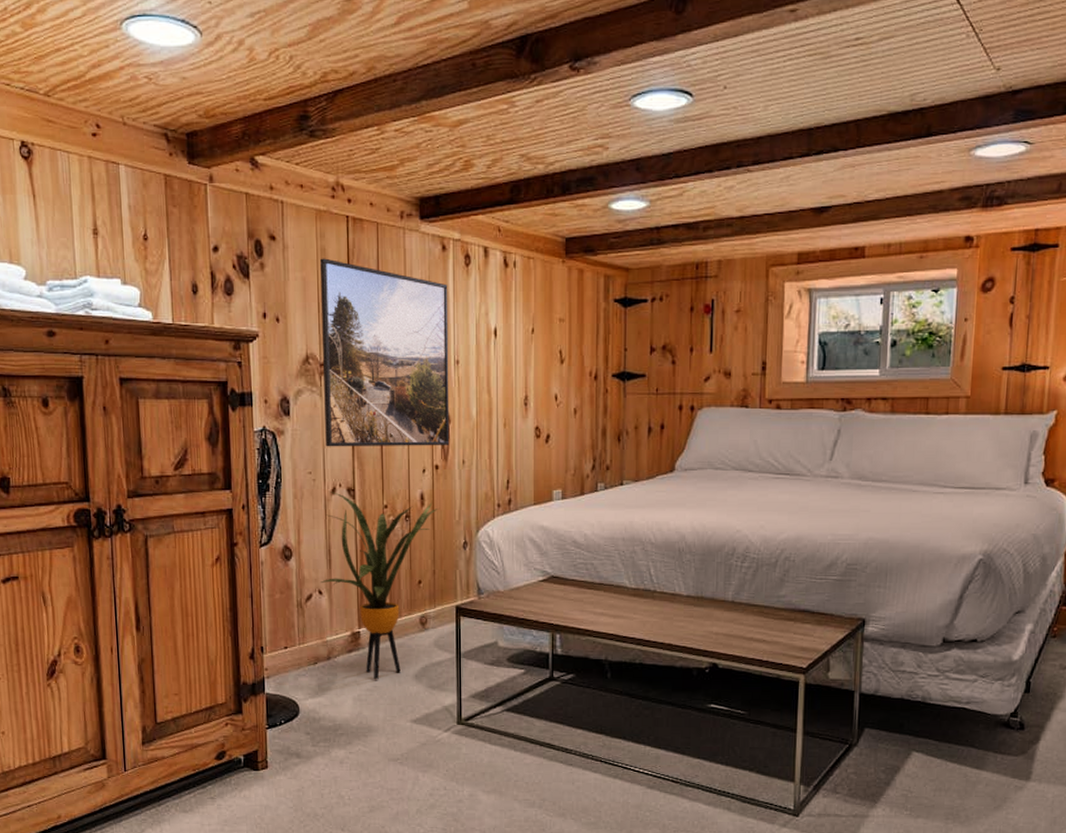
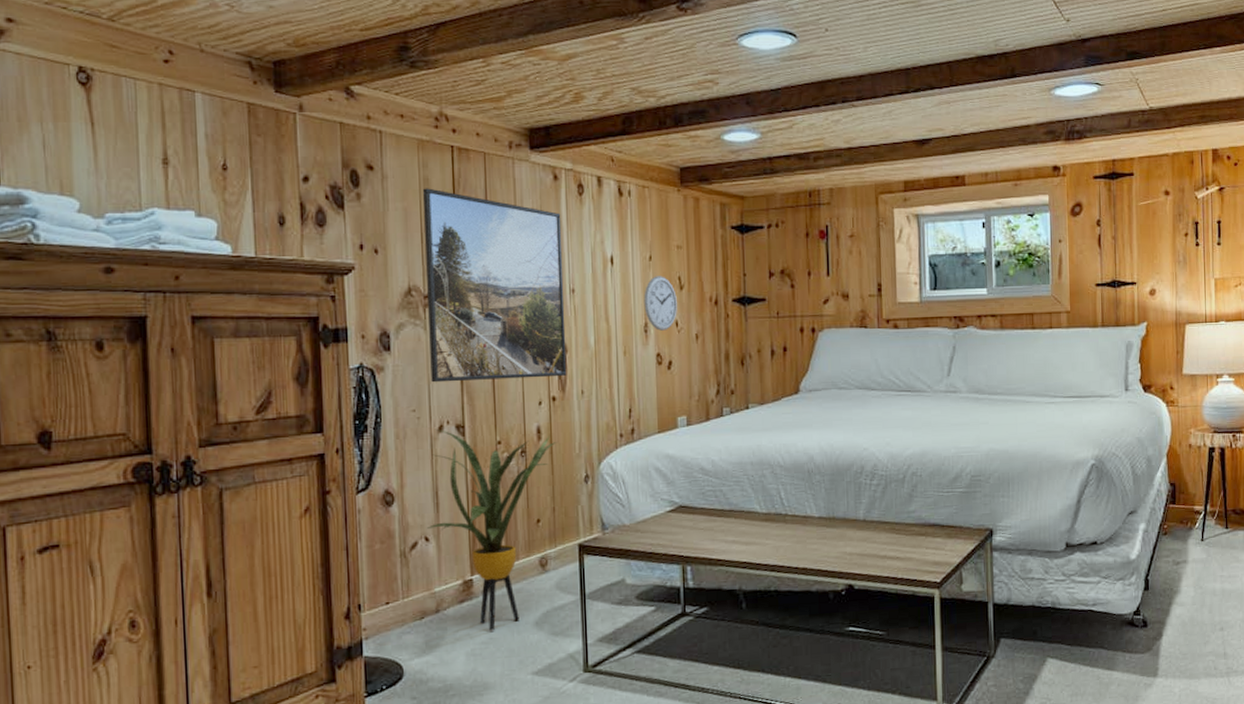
wall clock: none [525,349,557,404] -> present [644,276,677,331]

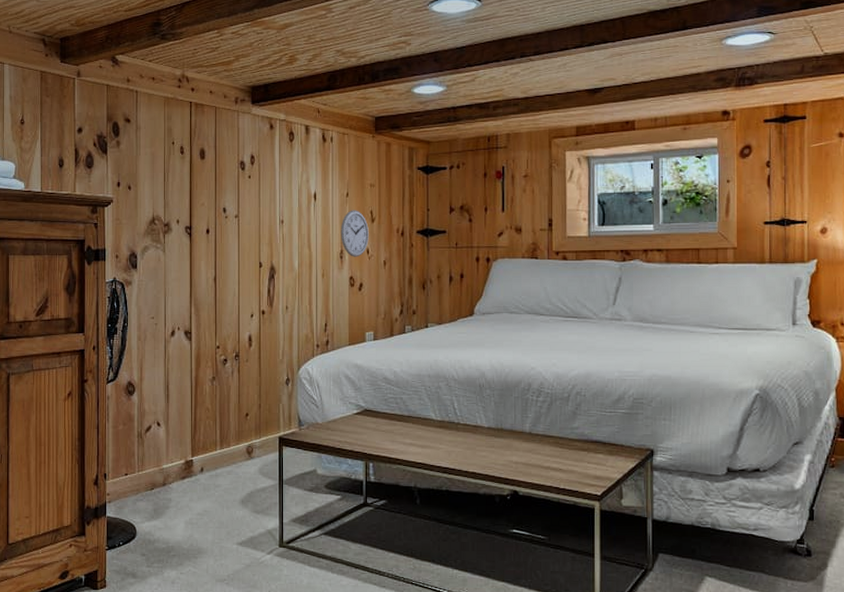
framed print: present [423,188,567,383] -> none [167,136,275,295]
house plant: present [426,428,558,631] -> none [158,333,265,505]

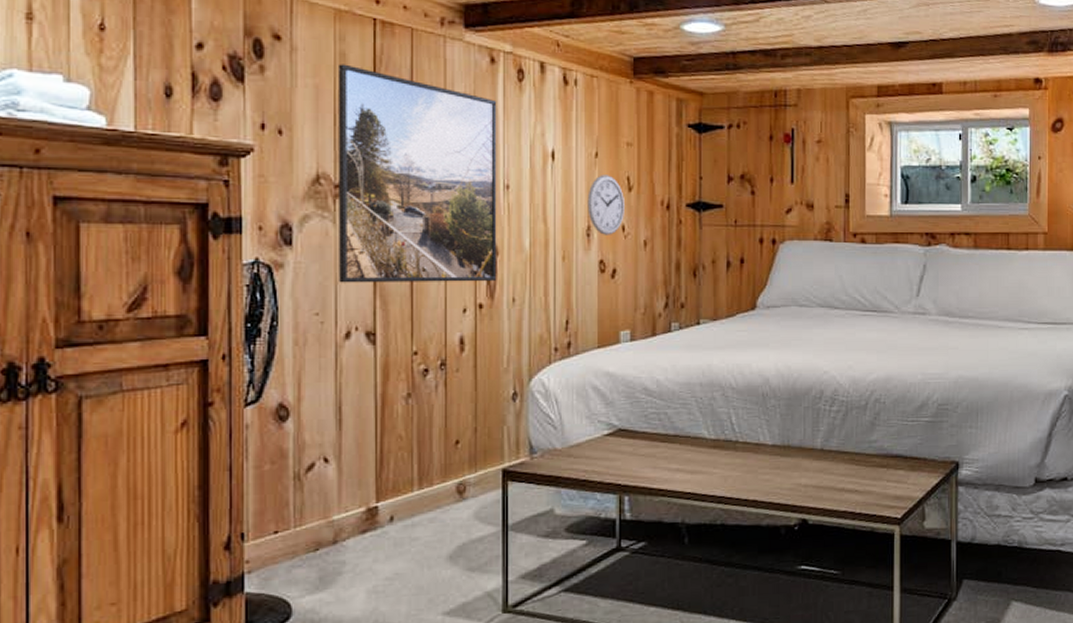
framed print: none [167,136,275,295] -> present [339,64,497,283]

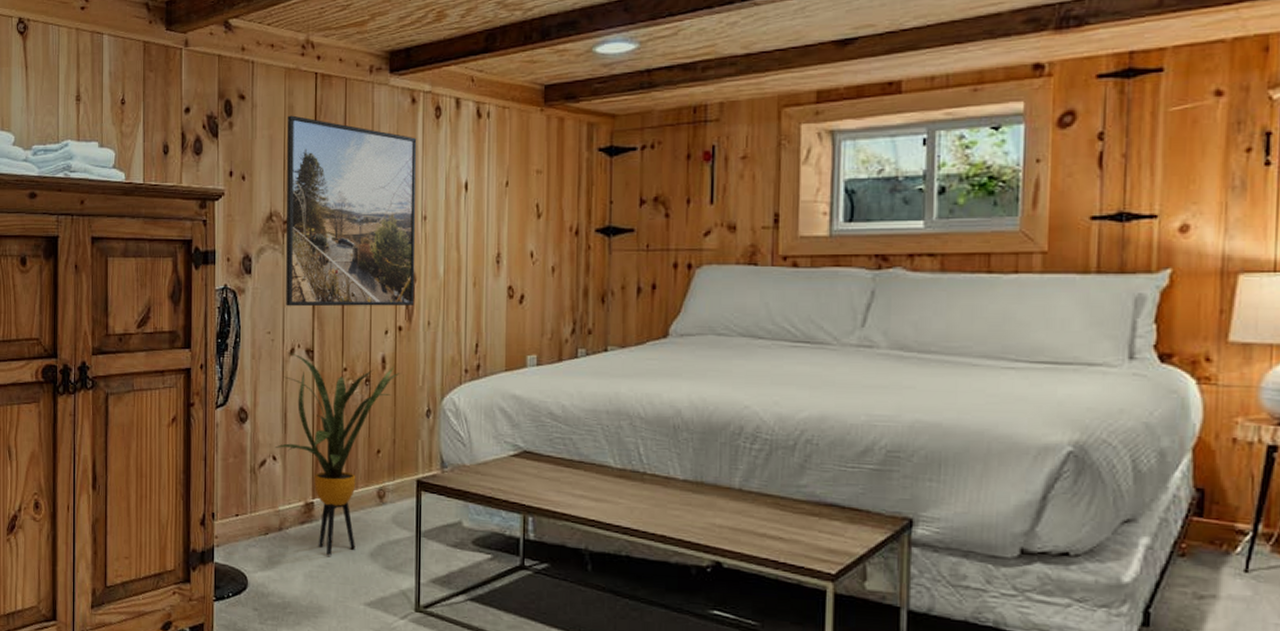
house plant: none [326,335,483,566] -> present [274,351,401,556]
wall clock: present [587,175,624,235] -> none [497,203,533,262]

